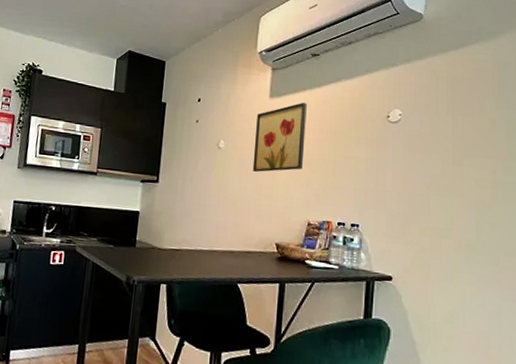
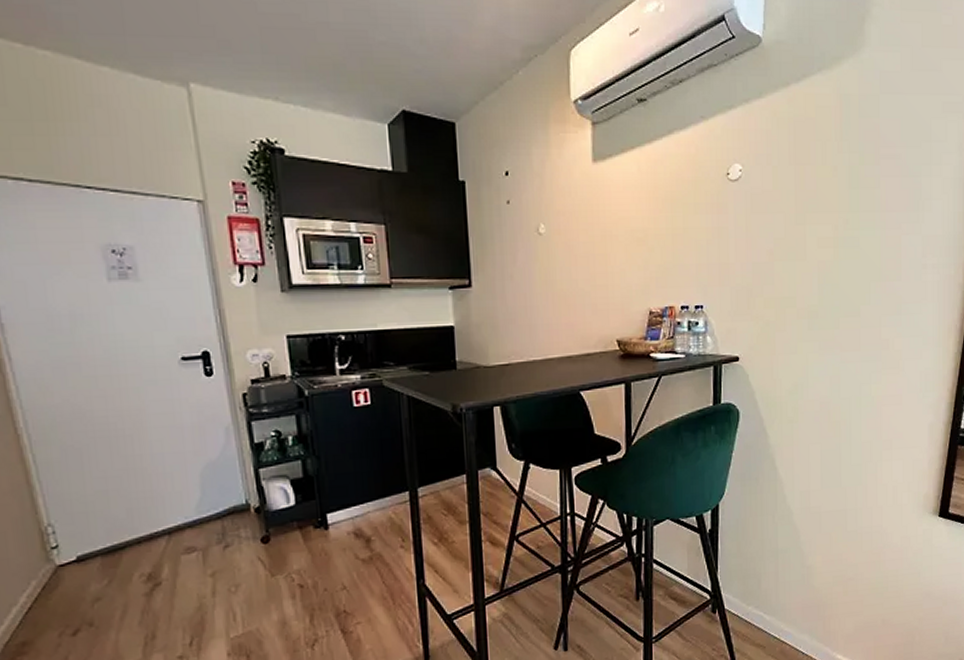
wall art: present [252,102,307,172] -> none [580,164,639,258]

